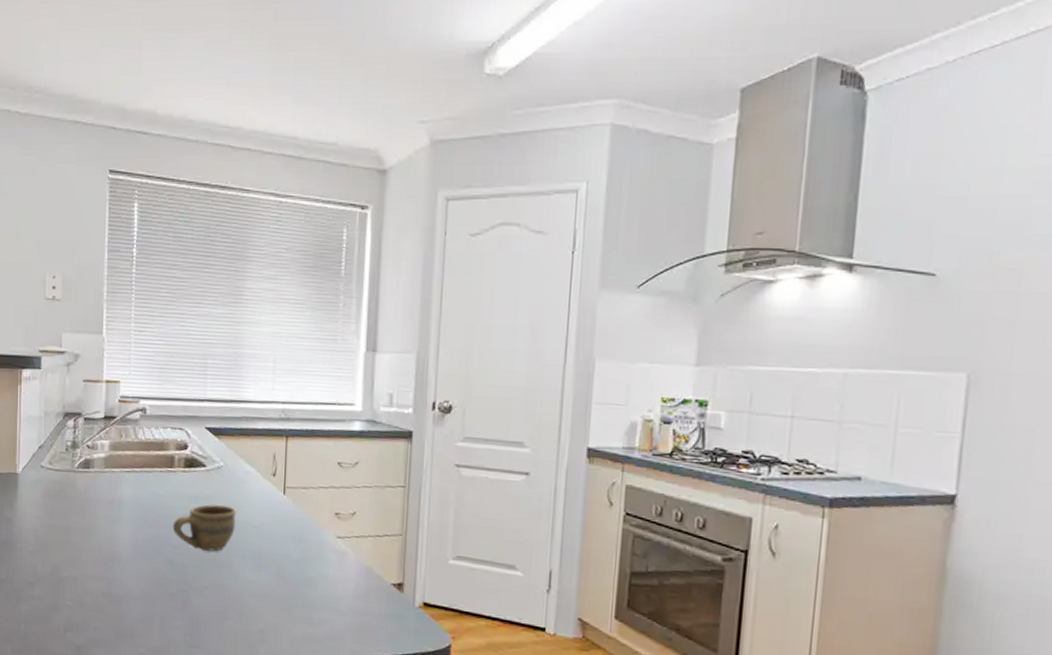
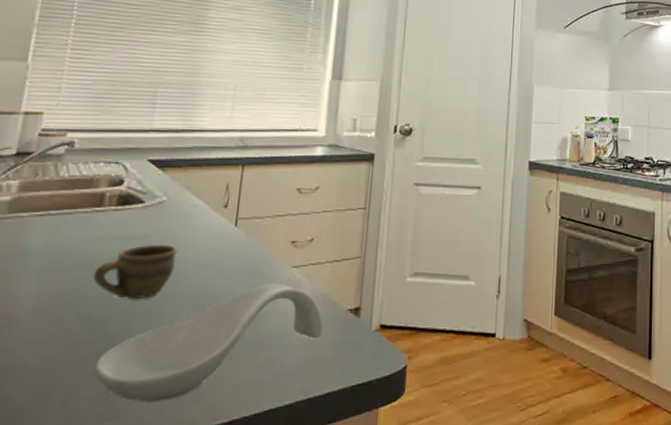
spoon rest: none [181,550,369,640] -> present [94,283,323,402]

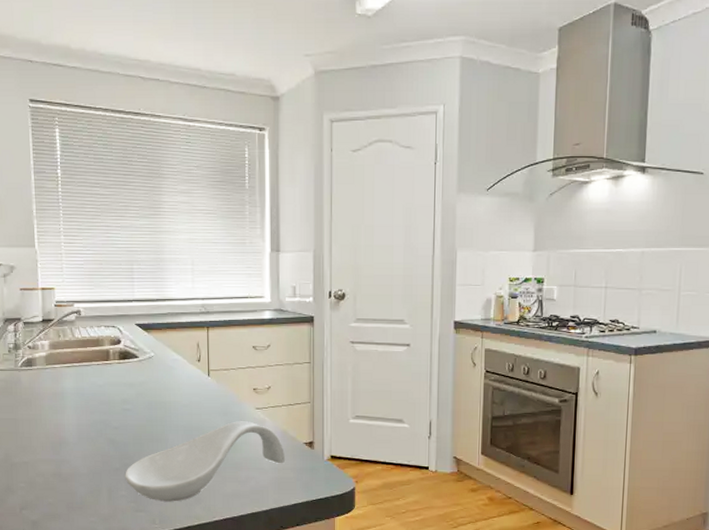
cup: present [93,244,178,299] -> none [112,389,169,429]

